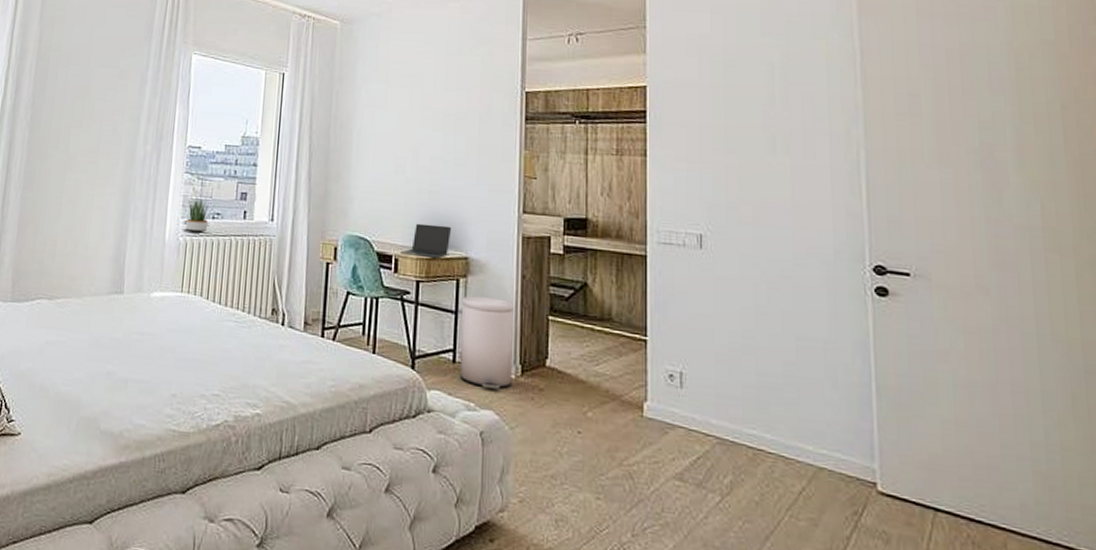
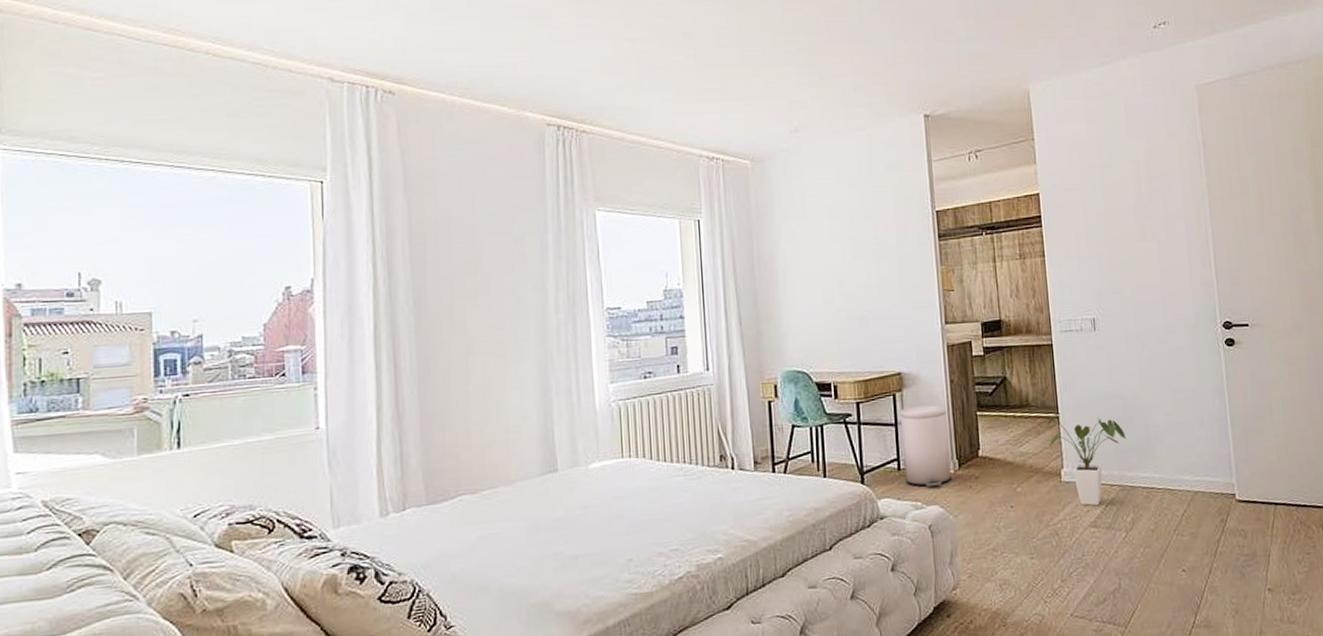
potted plant: present [183,196,217,233] -> none [610,357,647,396]
laptop: present [399,223,452,259] -> none [837,346,884,381]
house plant: none [630,335,730,456] -> present [1047,413,1126,506]

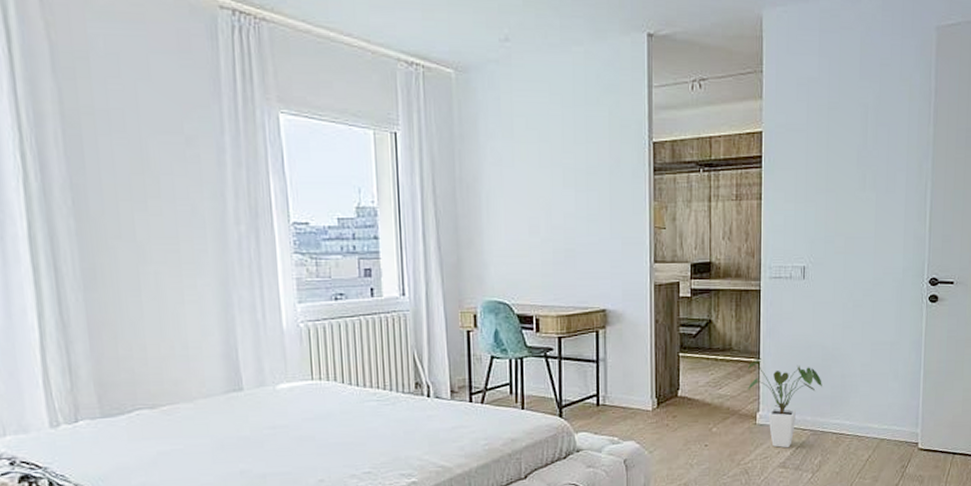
pedal bin: present [899,405,951,487] -> none [601,343,649,423]

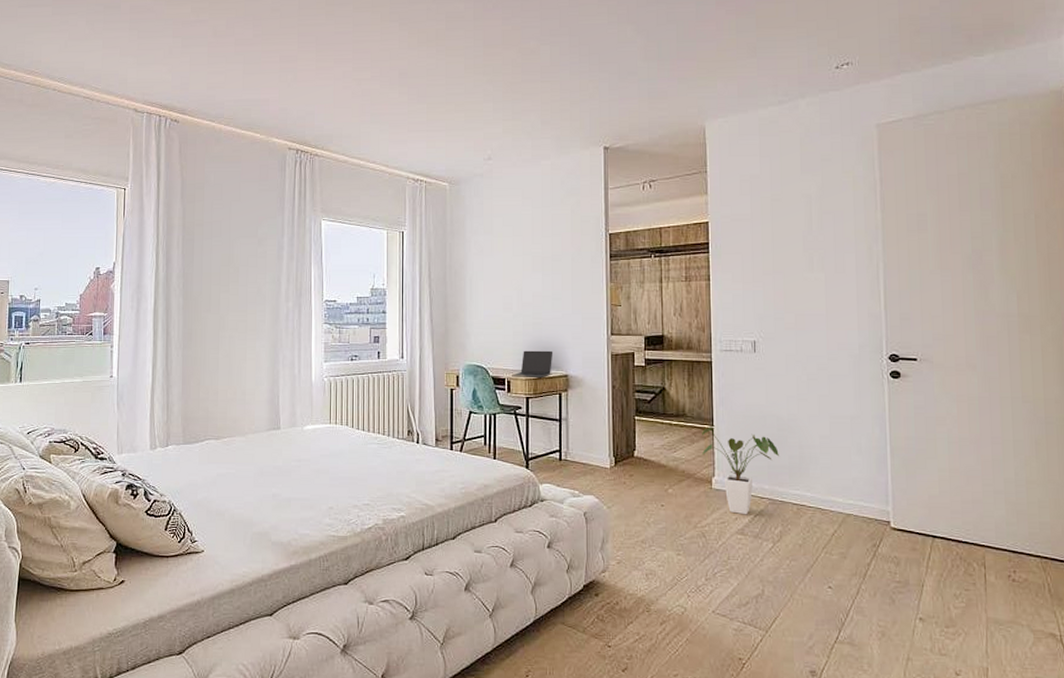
laptop: none [539,282,589,315] -> present [511,350,553,379]

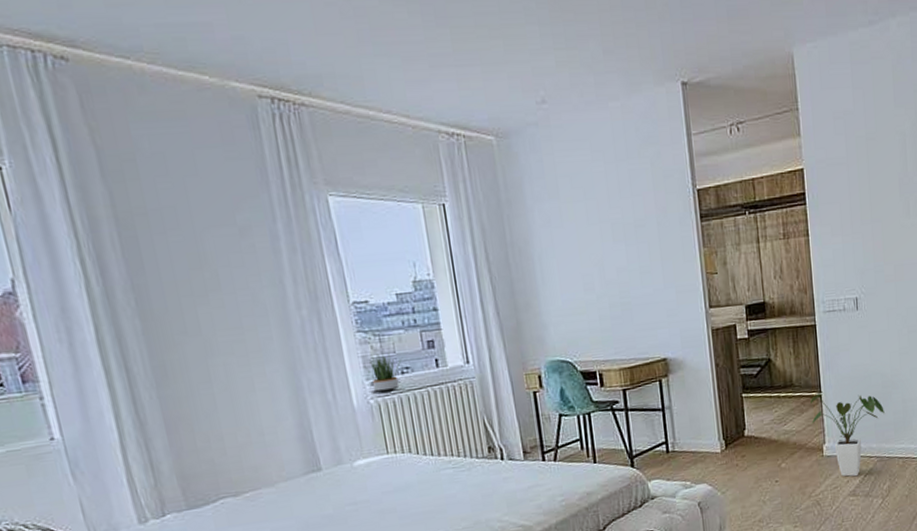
potted plant: none [325,342,354,373] -> present [364,352,403,393]
laptop: present [511,350,553,379] -> none [602,333,648,369]

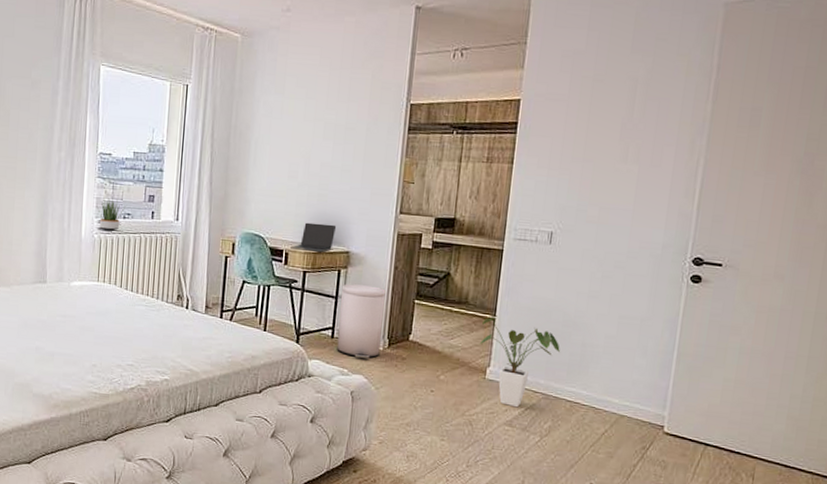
laptop: none [602,333,648,369] -> present [289,222,337,253]
pedal bin: none [666,388,719,468] -> present [337,283,386,359]

